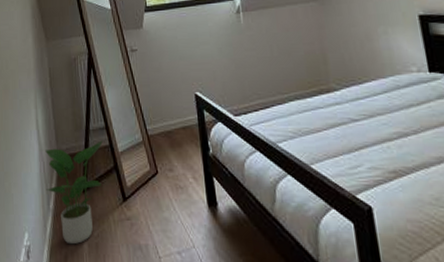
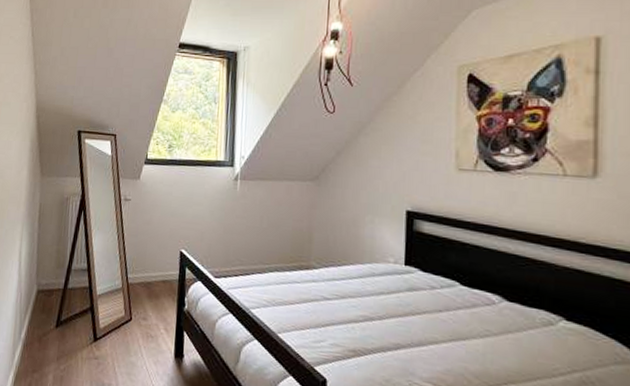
potted plant: present [45,140,103,245] -> none [19,281,83,375]

